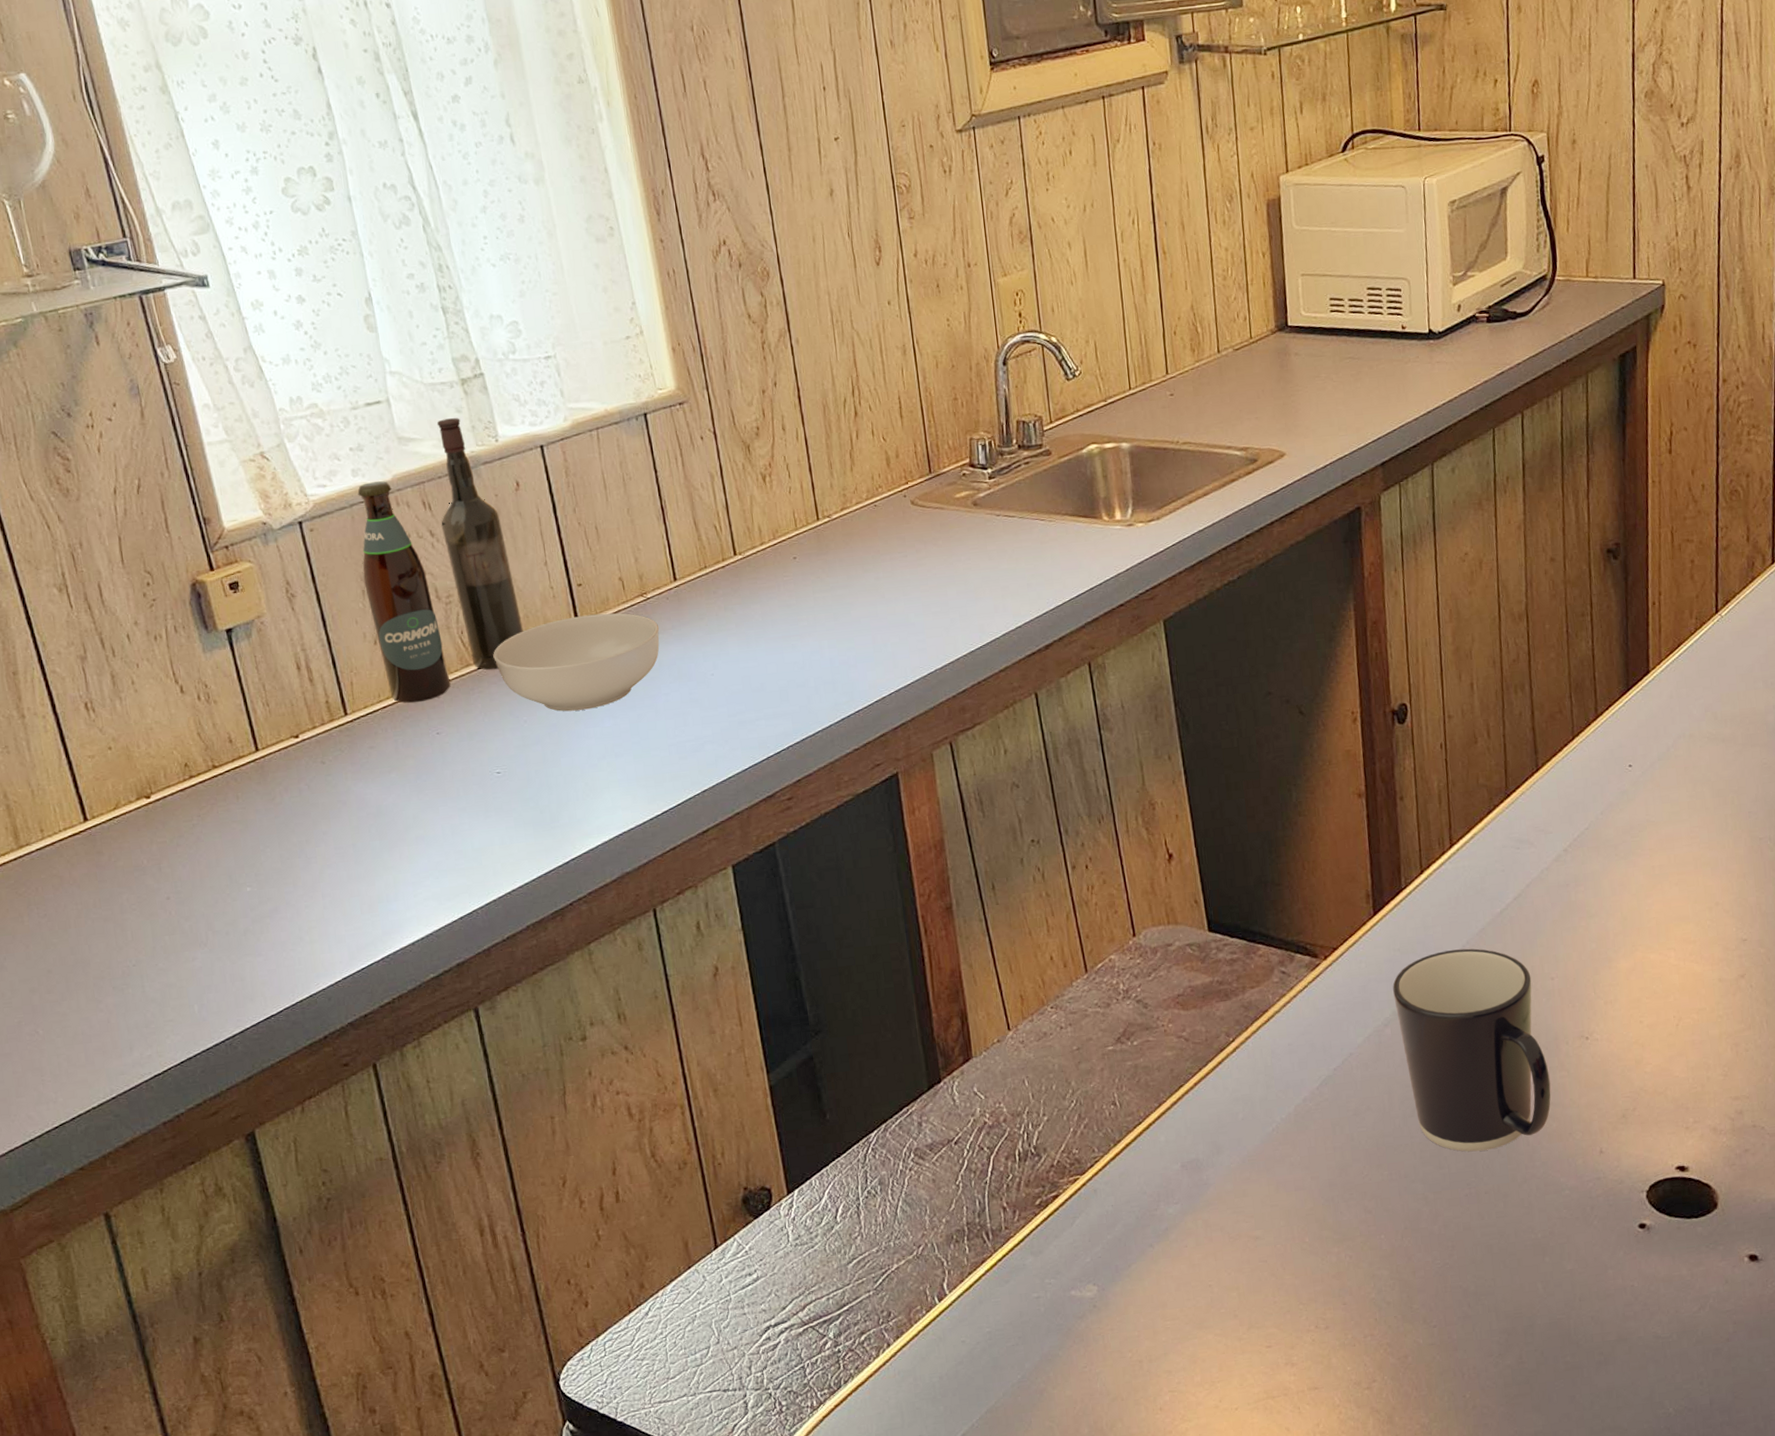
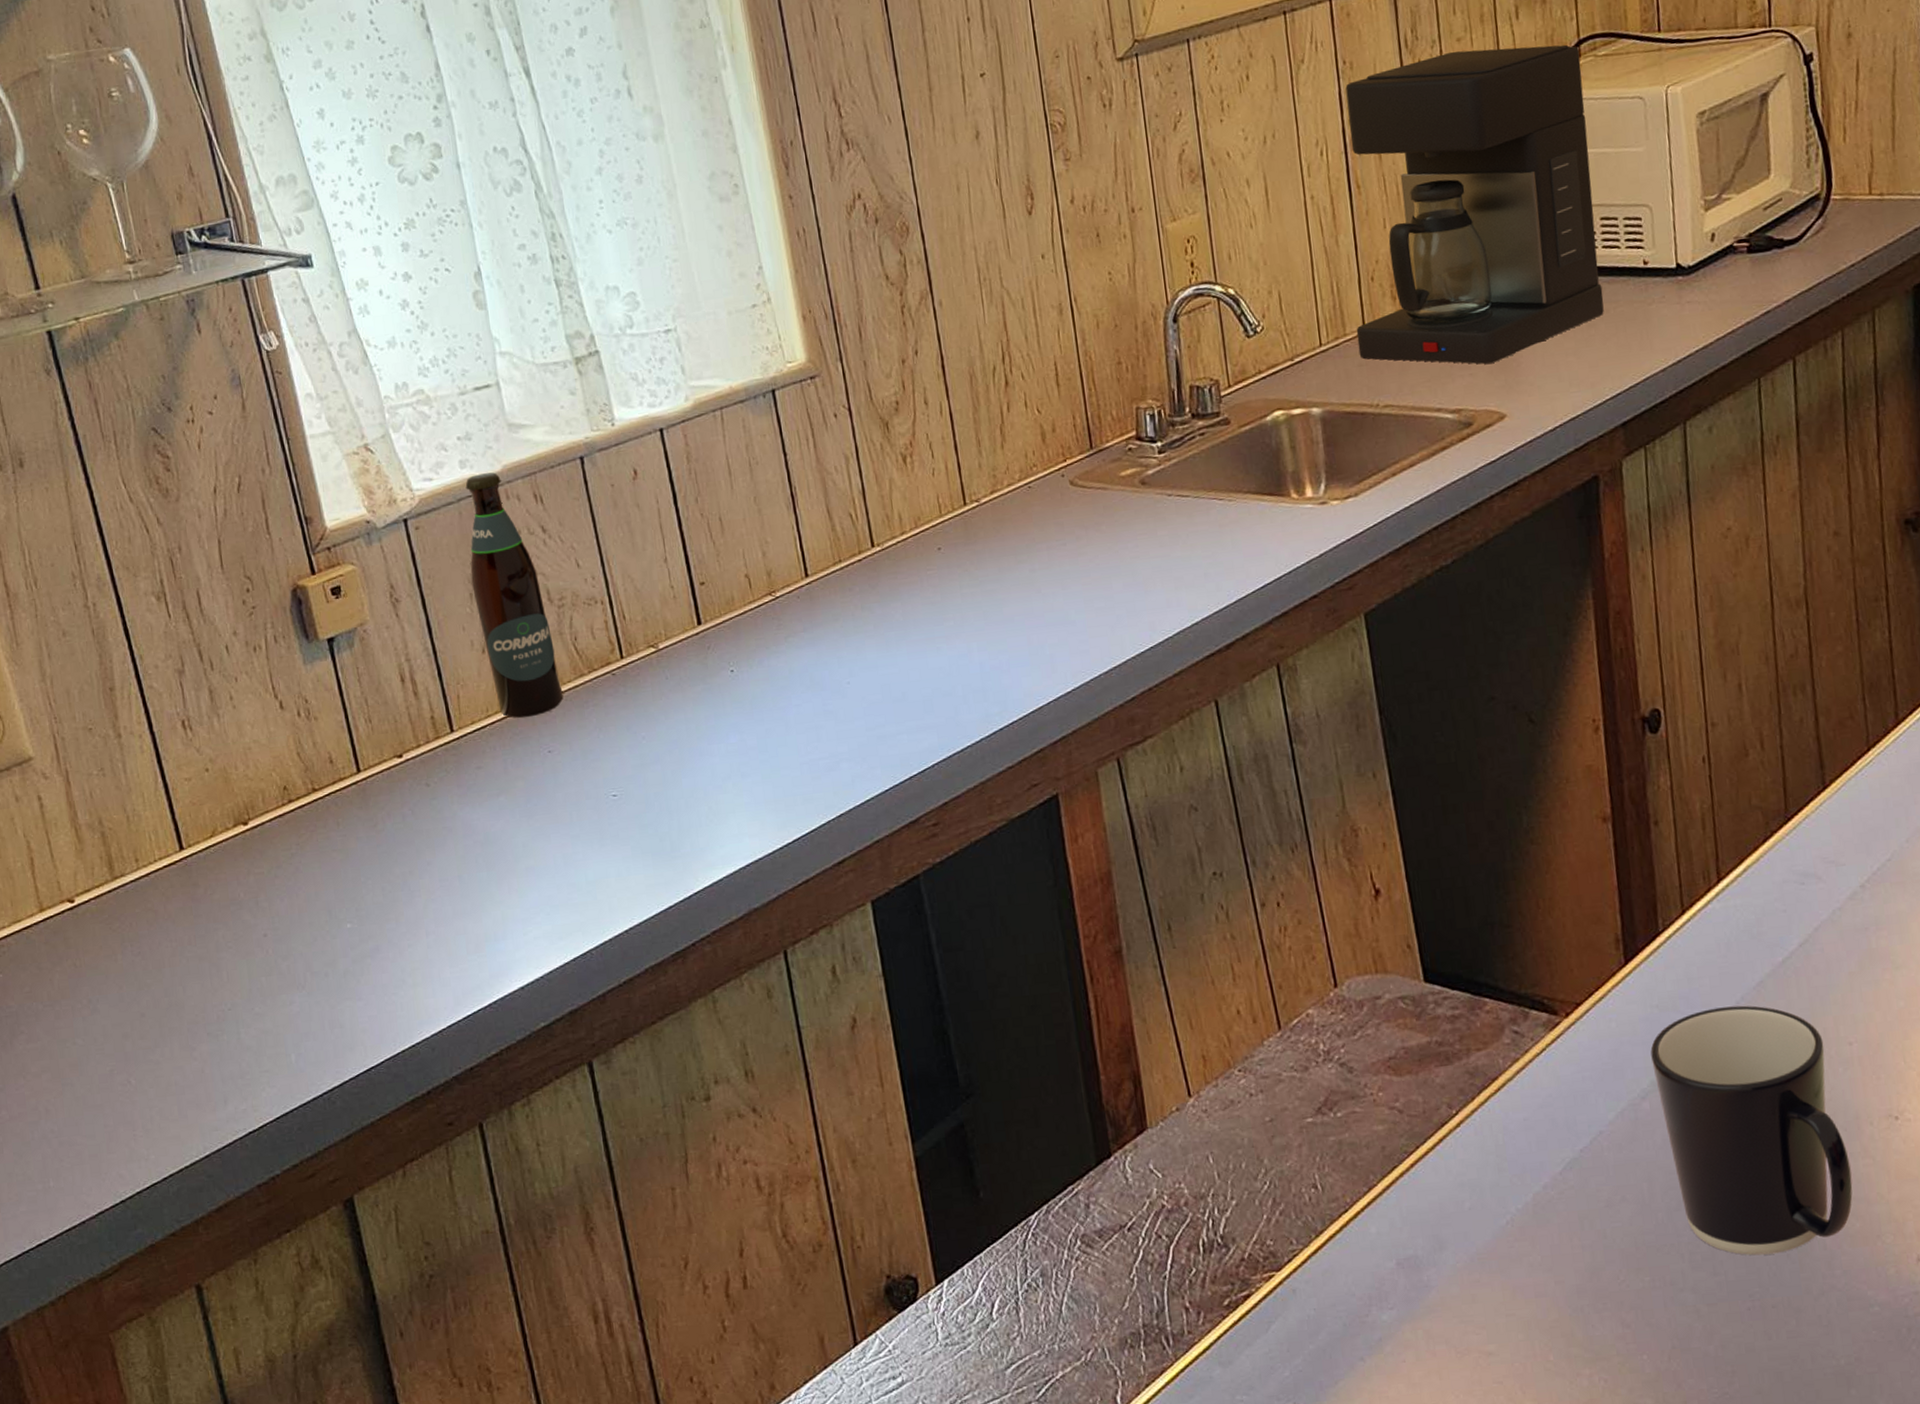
wine bottle: present [436,418,523,671] -> none [549,400,641,681]
bowl: present [493,613,660,712] -> none [608,614,790,726]
coffee maker: none [1155,137,1368,410] -> present [1345,44,1604,364]

